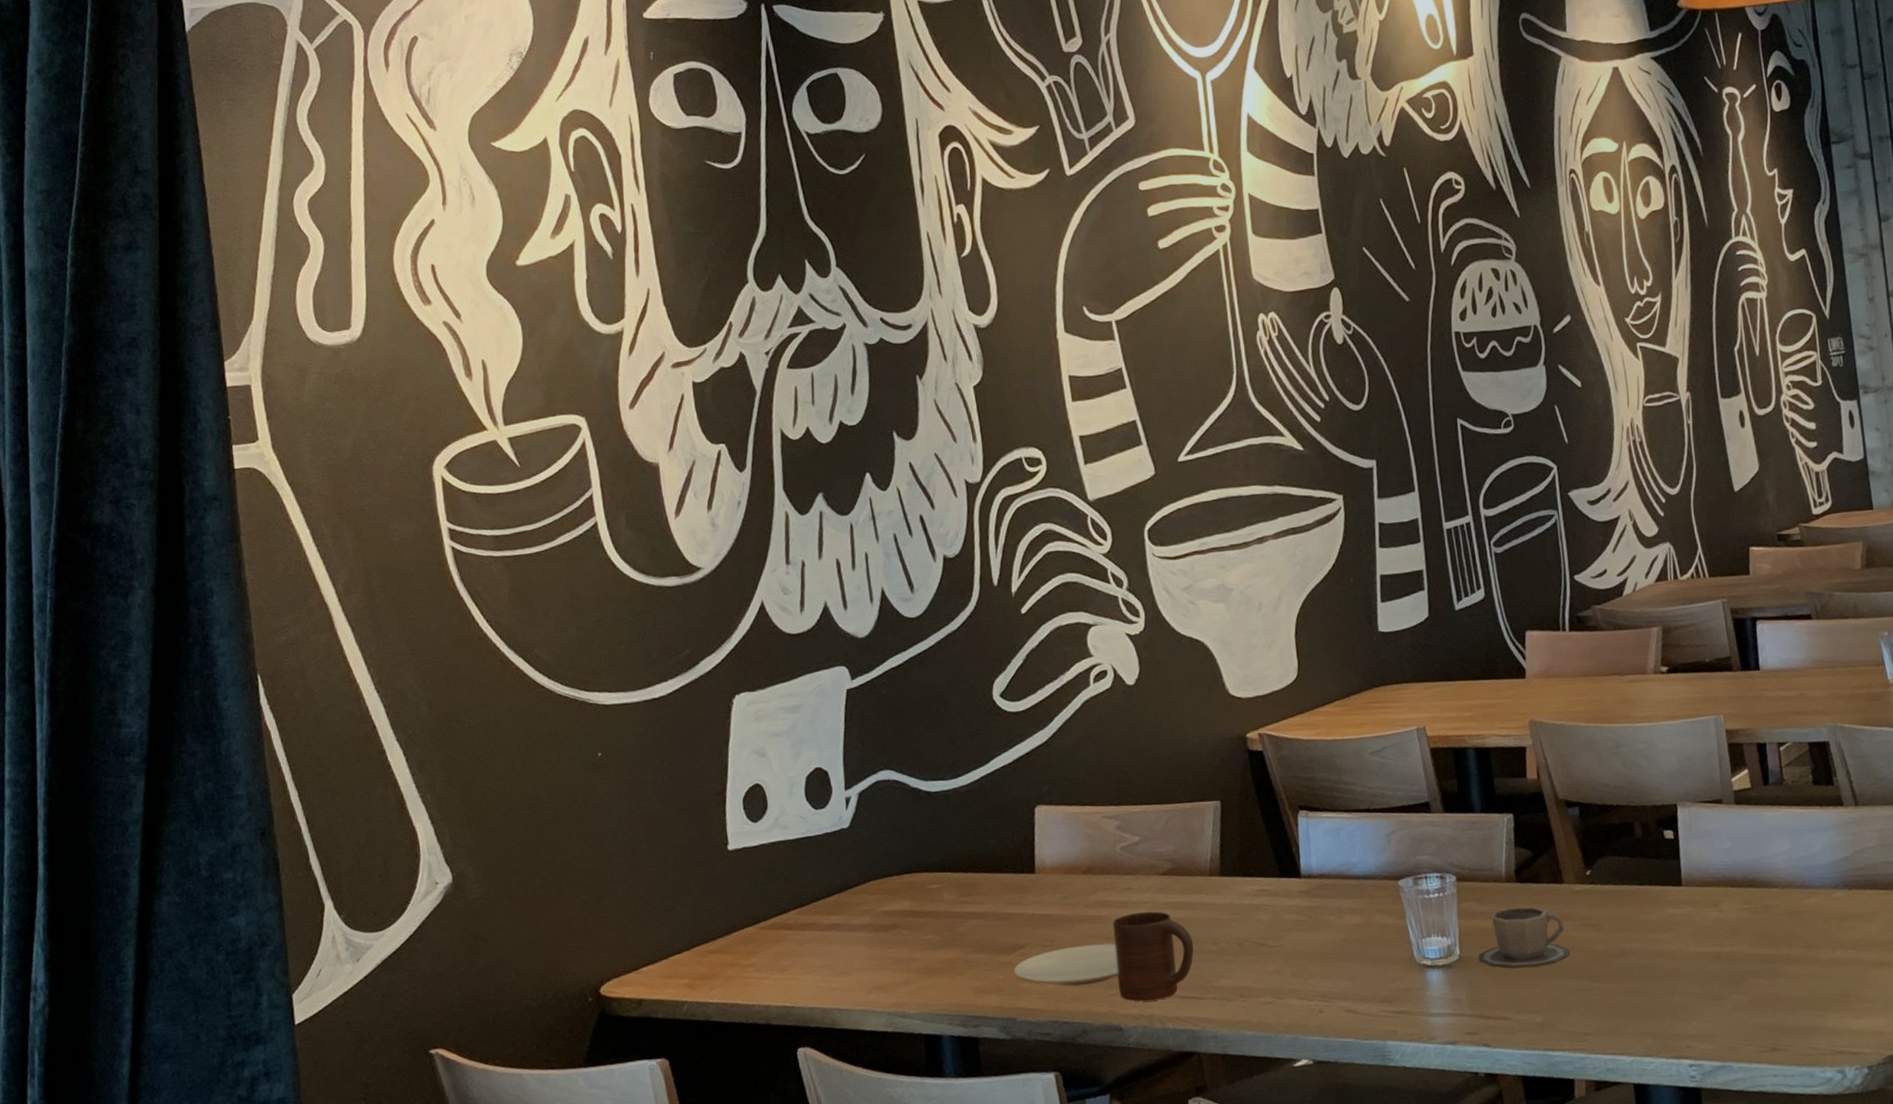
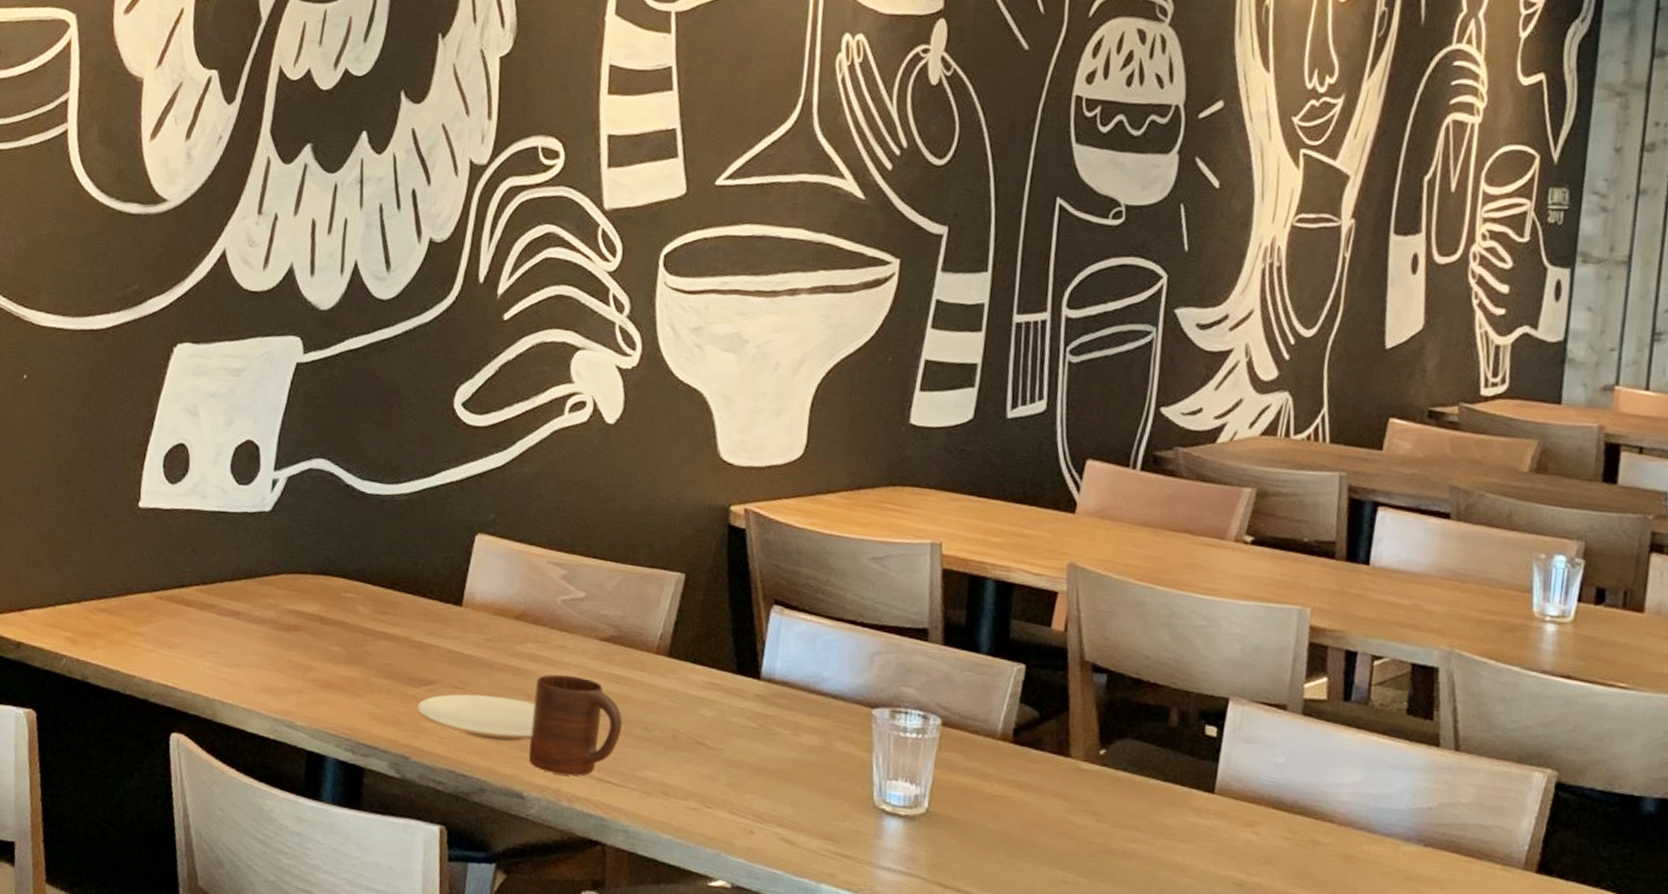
cup: present [1478,907,1571,969] -> none [948,769,1061,846]

